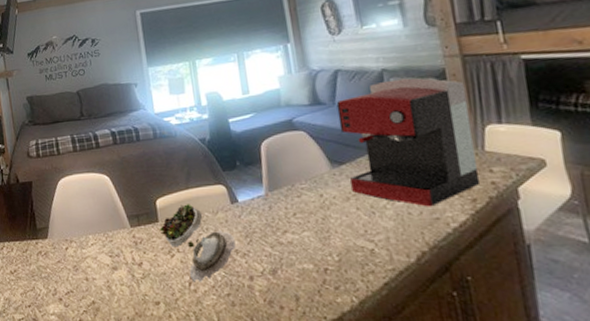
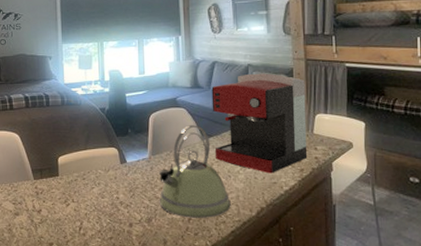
succulent plant: present [160,204,236,282] -> none [59,162,121,227]
kettle: none [279,151,380,268] -> present [158,125,231,218]

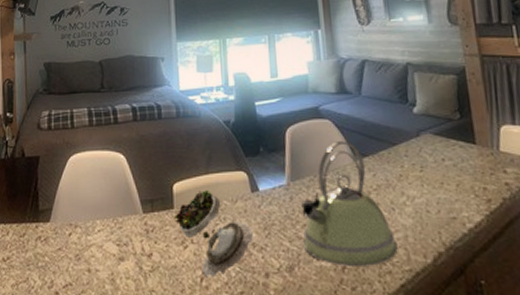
succulent plant: none [59,162,121,227] -> present [175,190,253,278]
coffee maker: present [211,73,308,174] -> none [362,73,495,206]

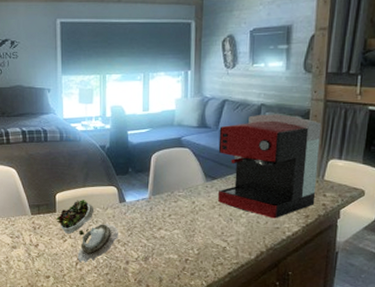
kettle: present [300,141,398,266] -> none [157,166,230,259]
coffee maker: none [362,73,495,206] -> present [218,114,322,219]

